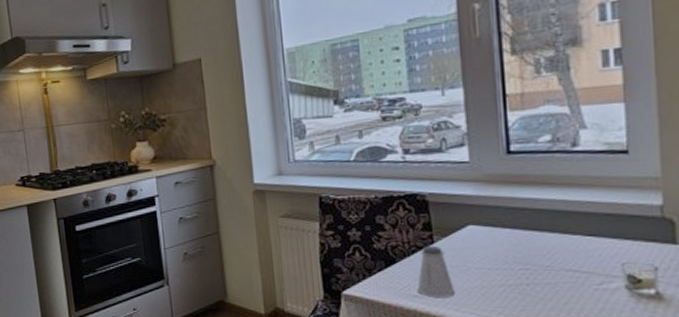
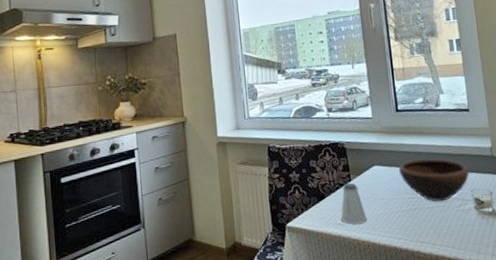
bowl: none [505,218,621,277] -> present [398,159,470,202]

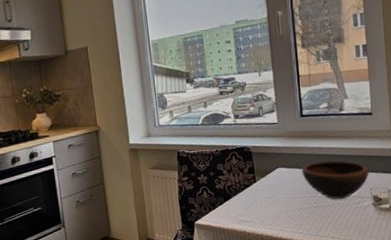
saltshaker: present [340,182,367,224] -> none [245,184,271,221]

